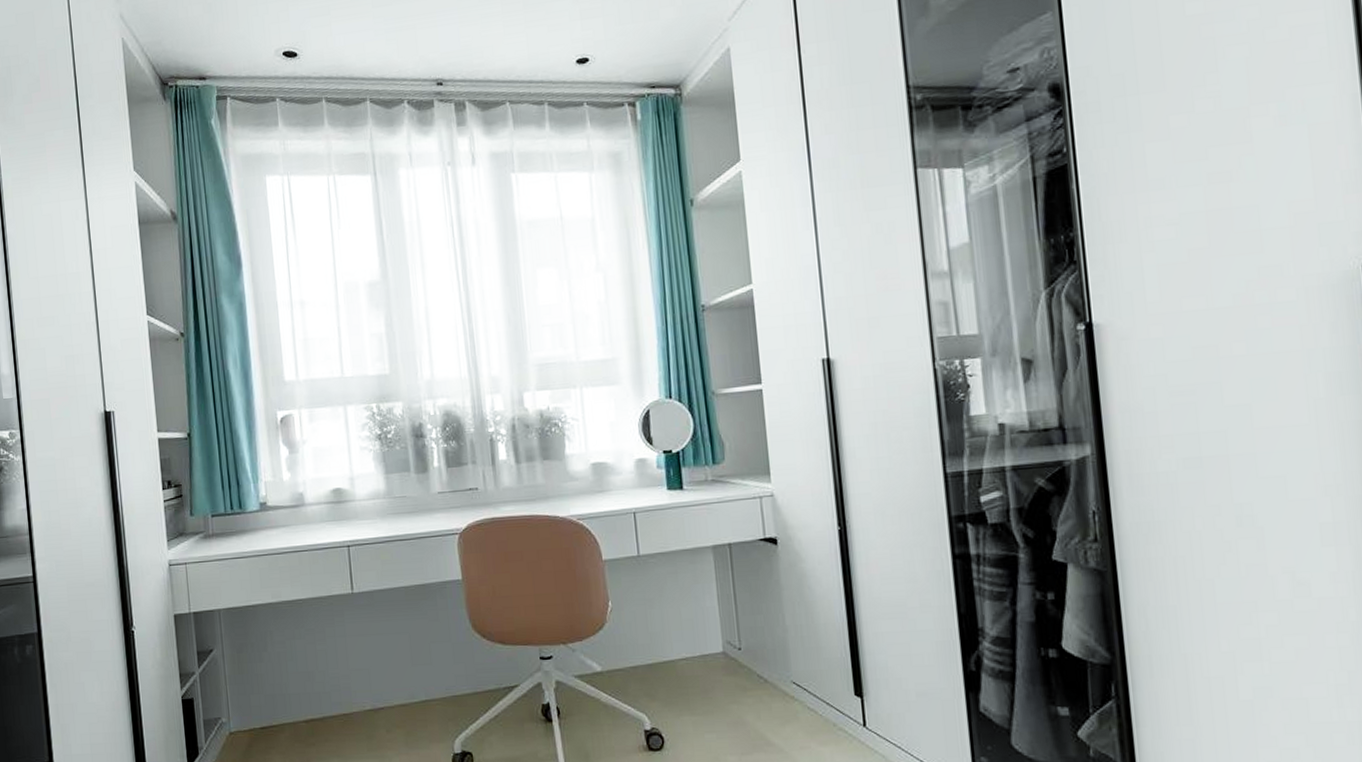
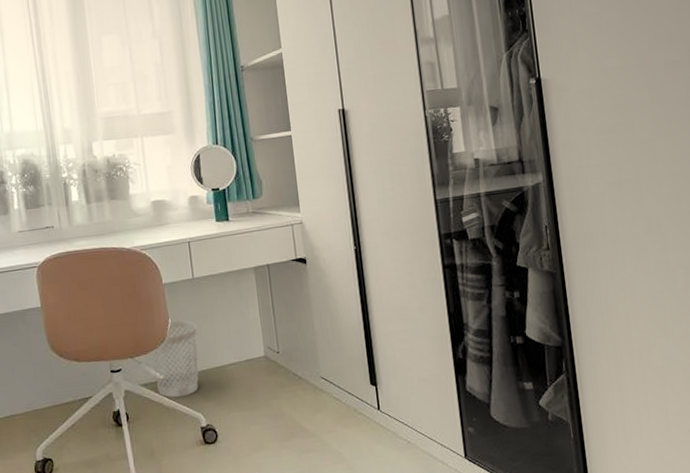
wastebasket: none [586,603,643,694] -> present [150,320,199,398]

